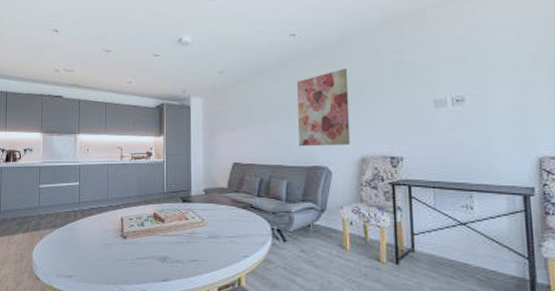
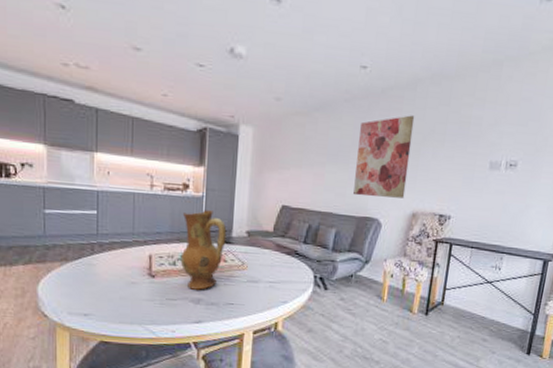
ceramic jug: none [147,173,186,248] -> present [180,210,227,290]

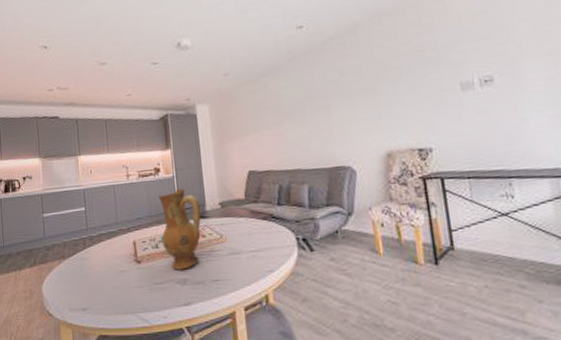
wall art: present [353,115,415,198] -> none [309,57,374,147]

